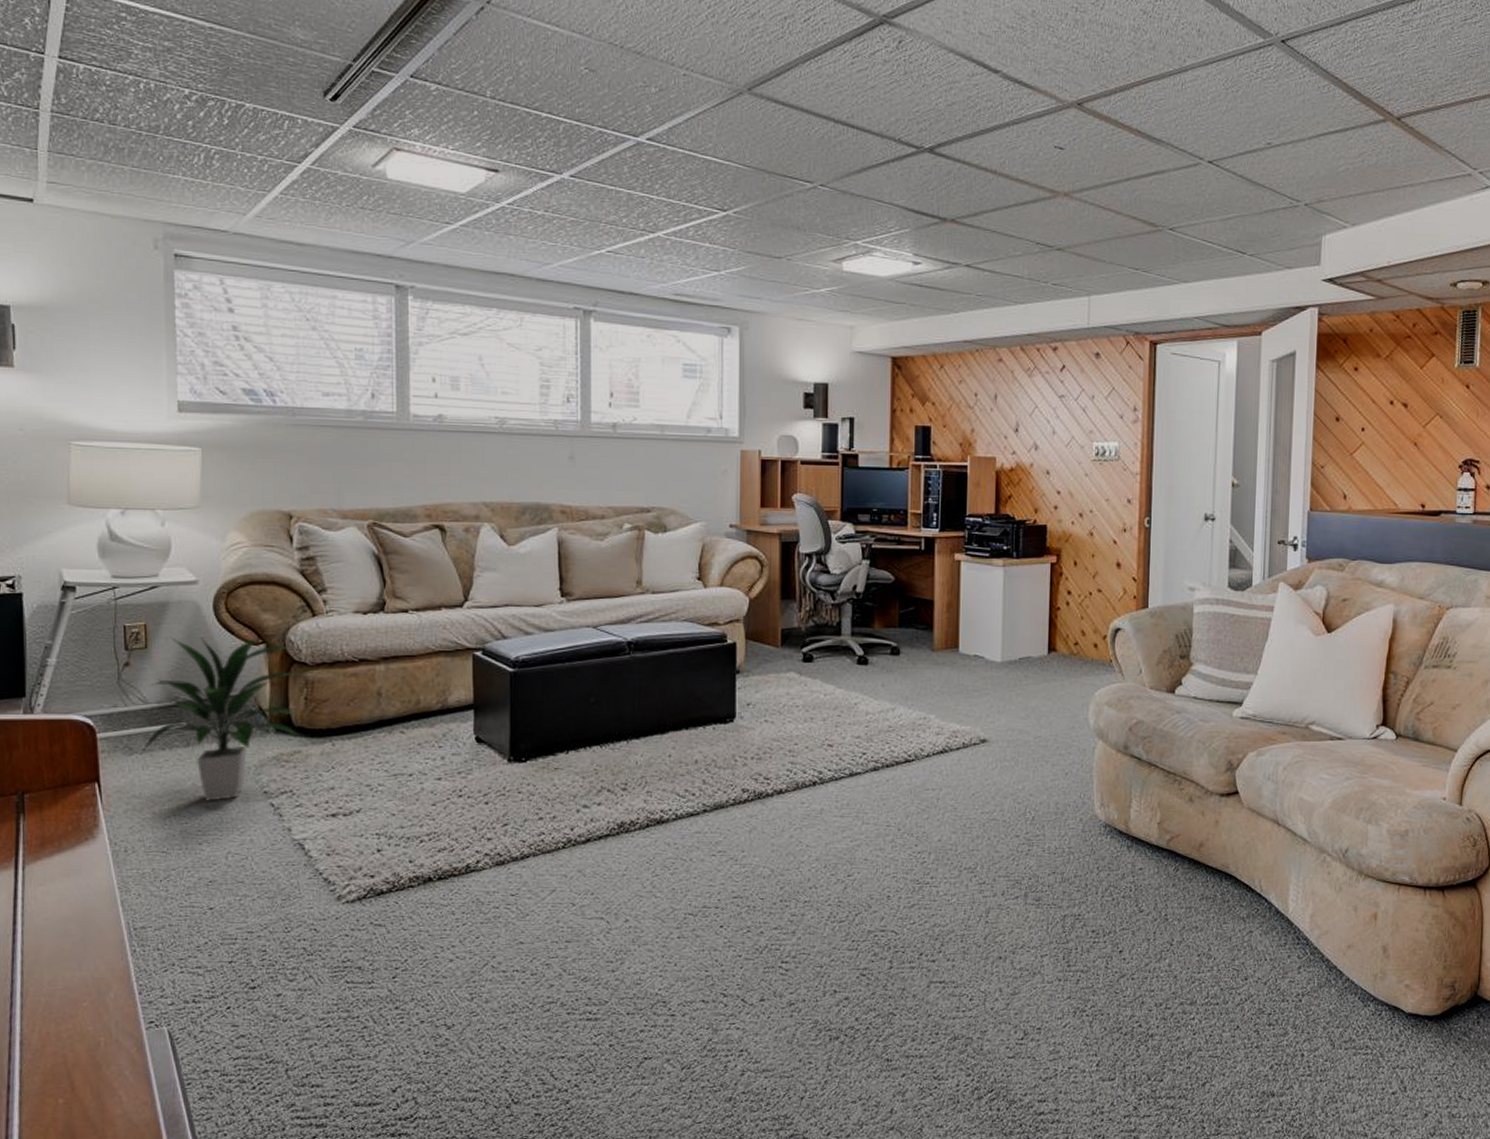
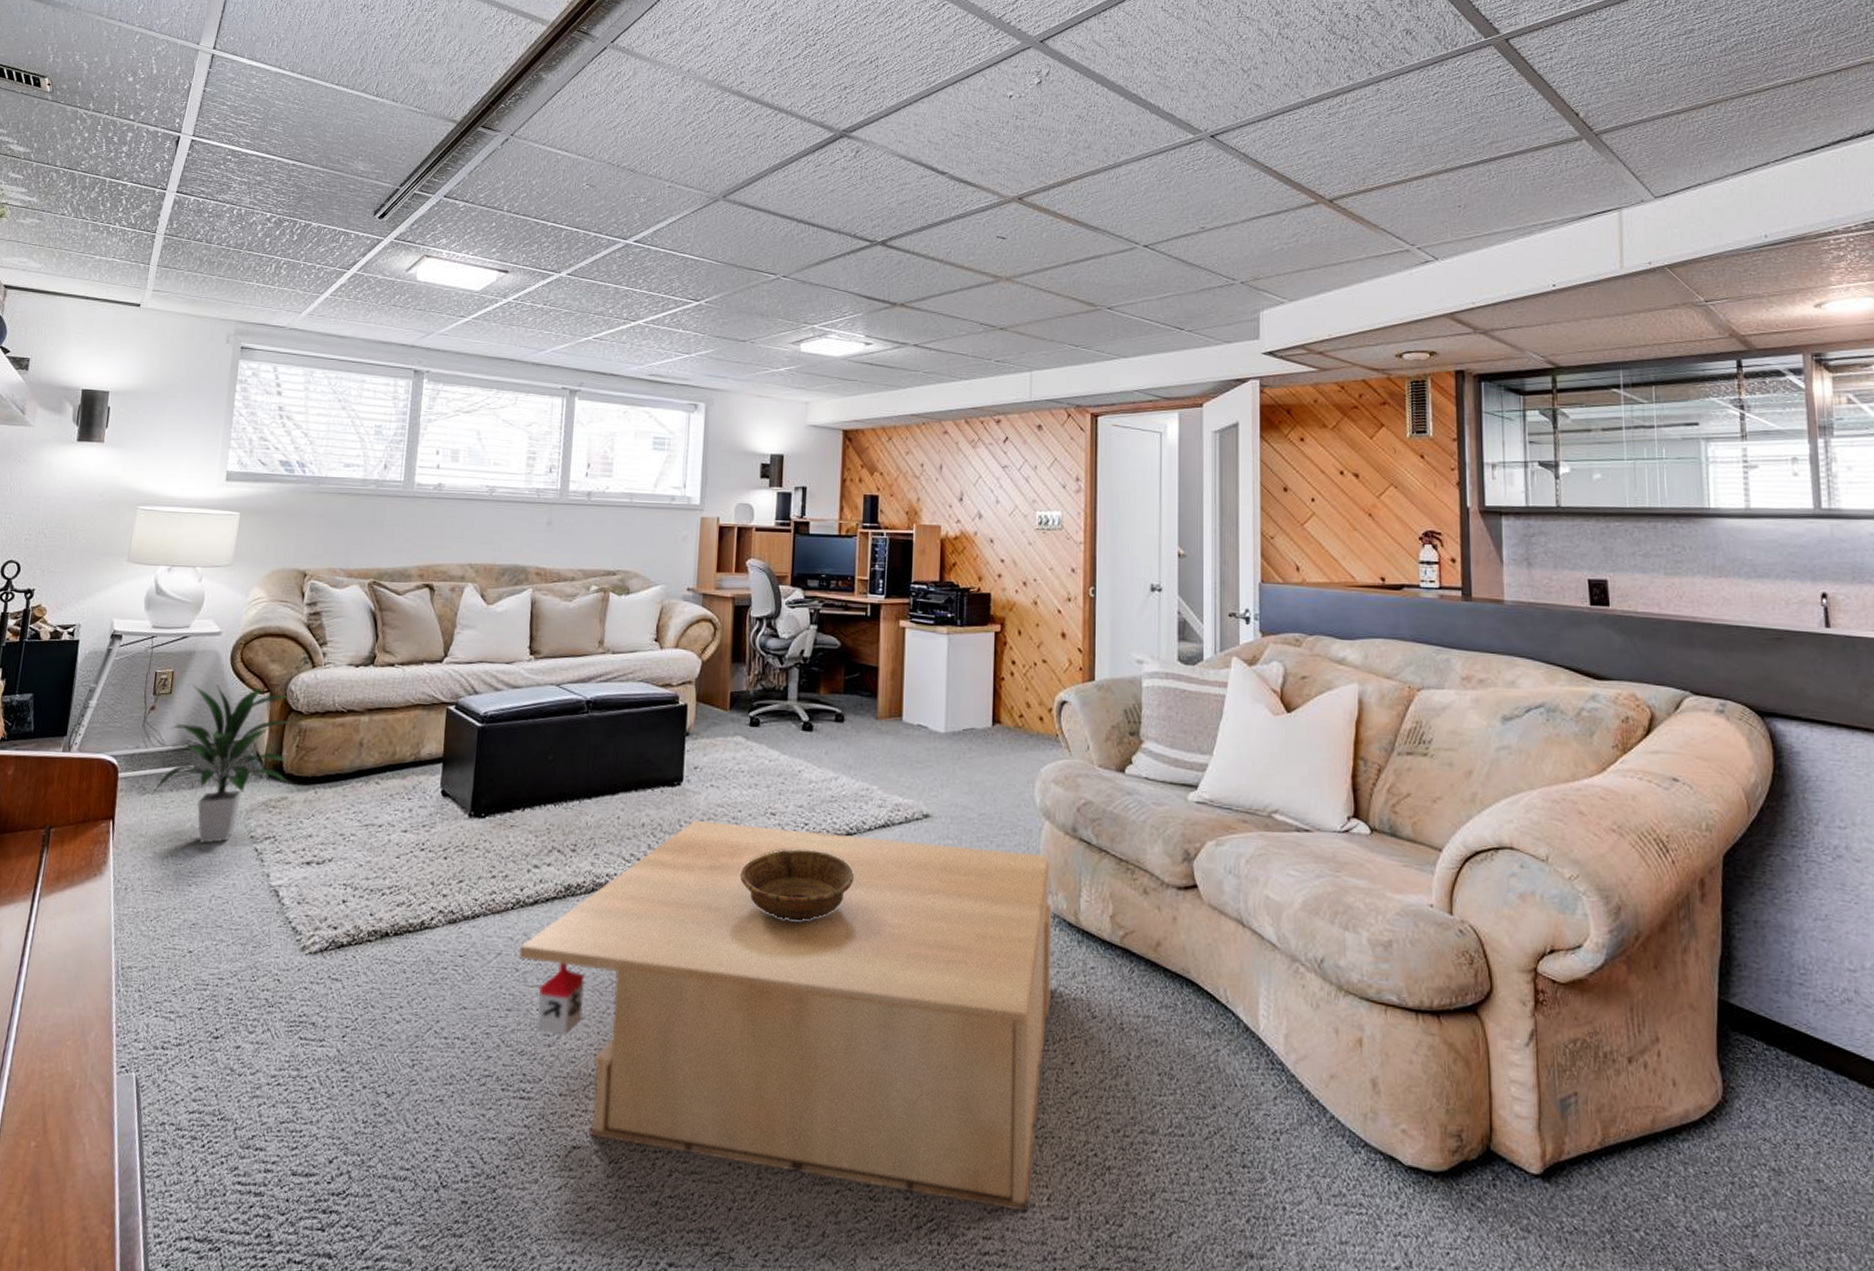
coffee table: none [574,754,1104,1077] -> present [519,820,1052,1212]
decorative bowl: none [798,777,914,842] -> present [739,849,855,921]

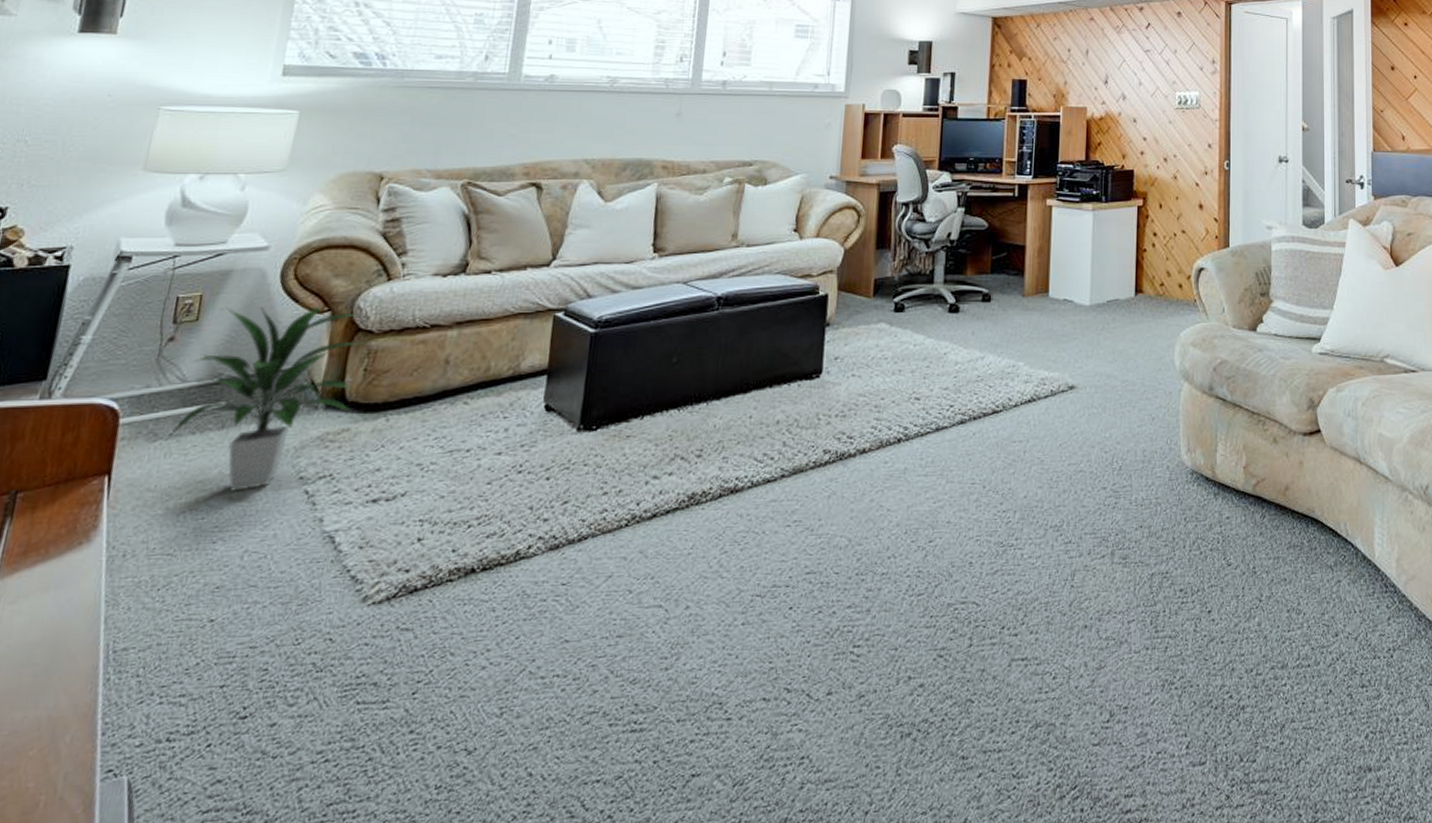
coffee table: present [519,820,1052,1212] -> none [633,411,1191,765]
decorative bowl: present [739,849,855,921] -> none [881,431,1001,504]

